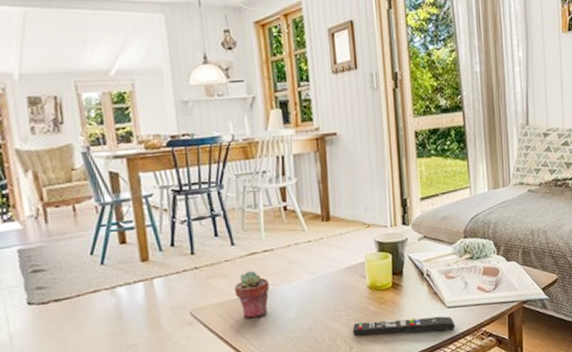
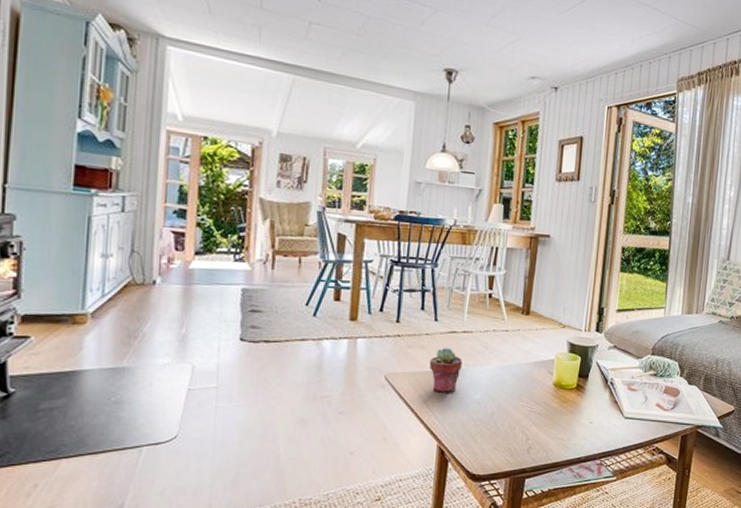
remote control: present [352,316,456,336] -> none [531,416,630,442]

